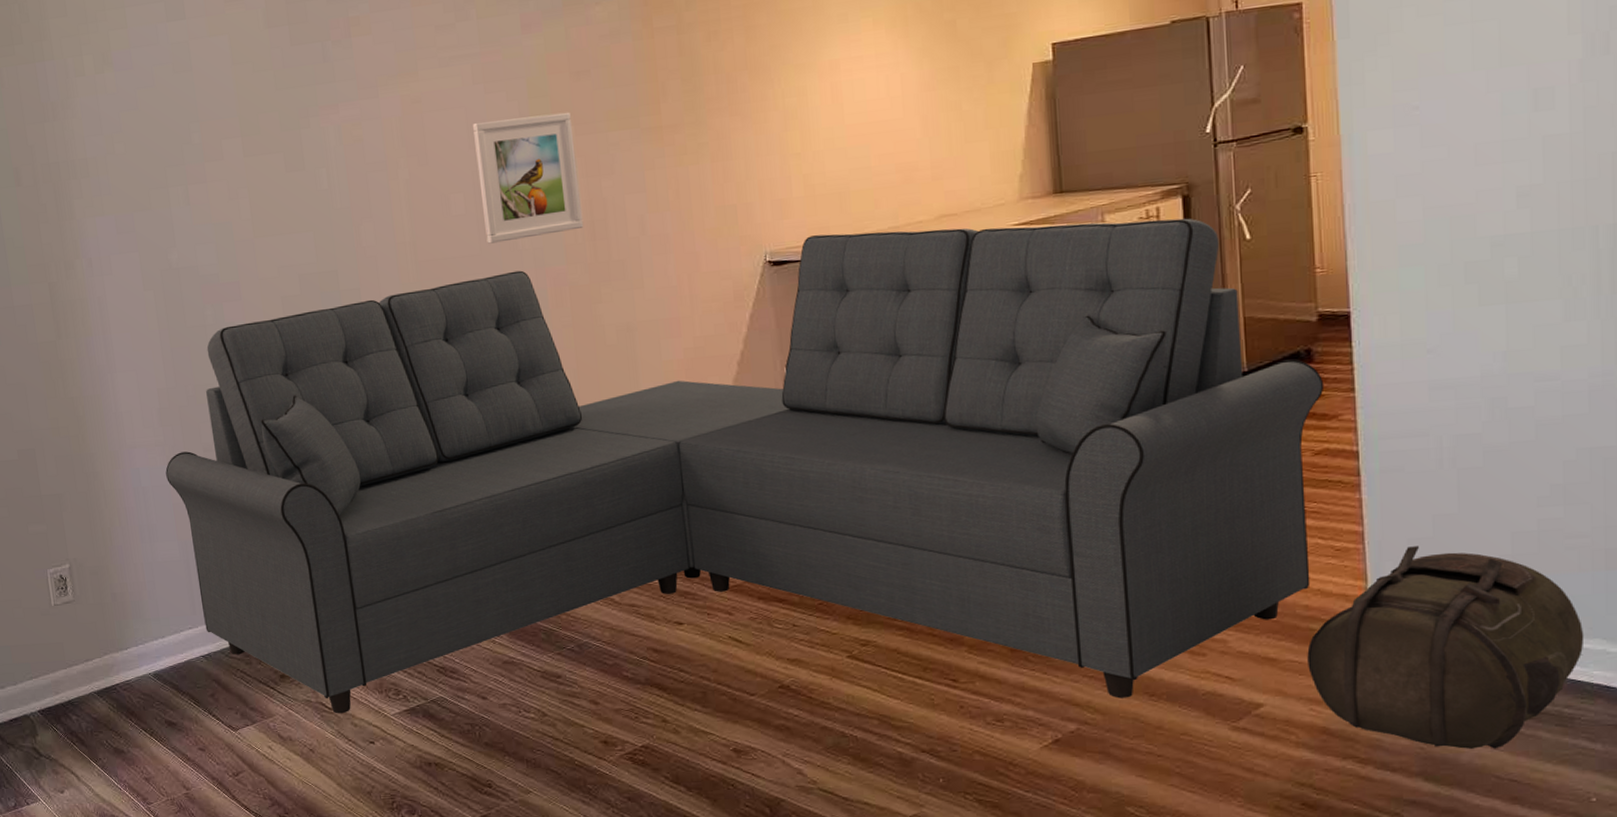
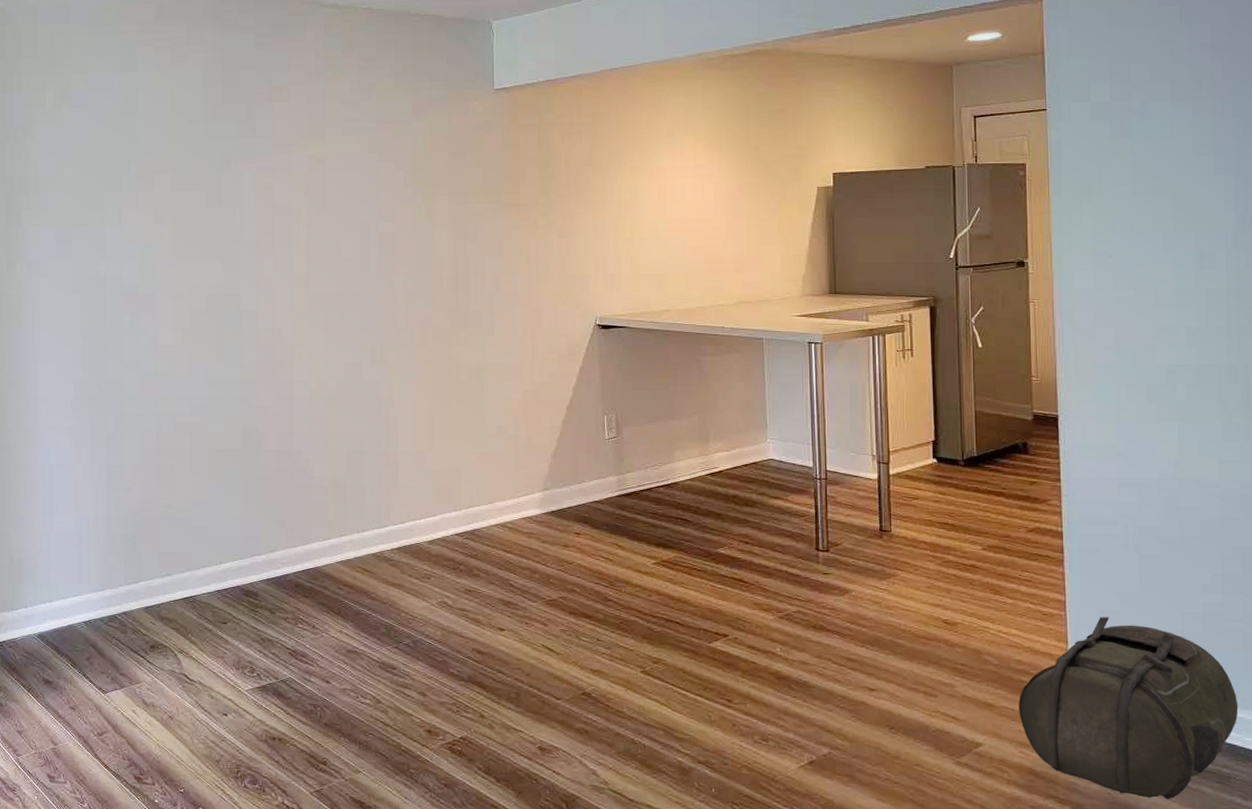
sofa: present [165,218,1325,714] -> none [72,307,1037,729]
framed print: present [473,112,584,244] -> none [366,183,449,285]

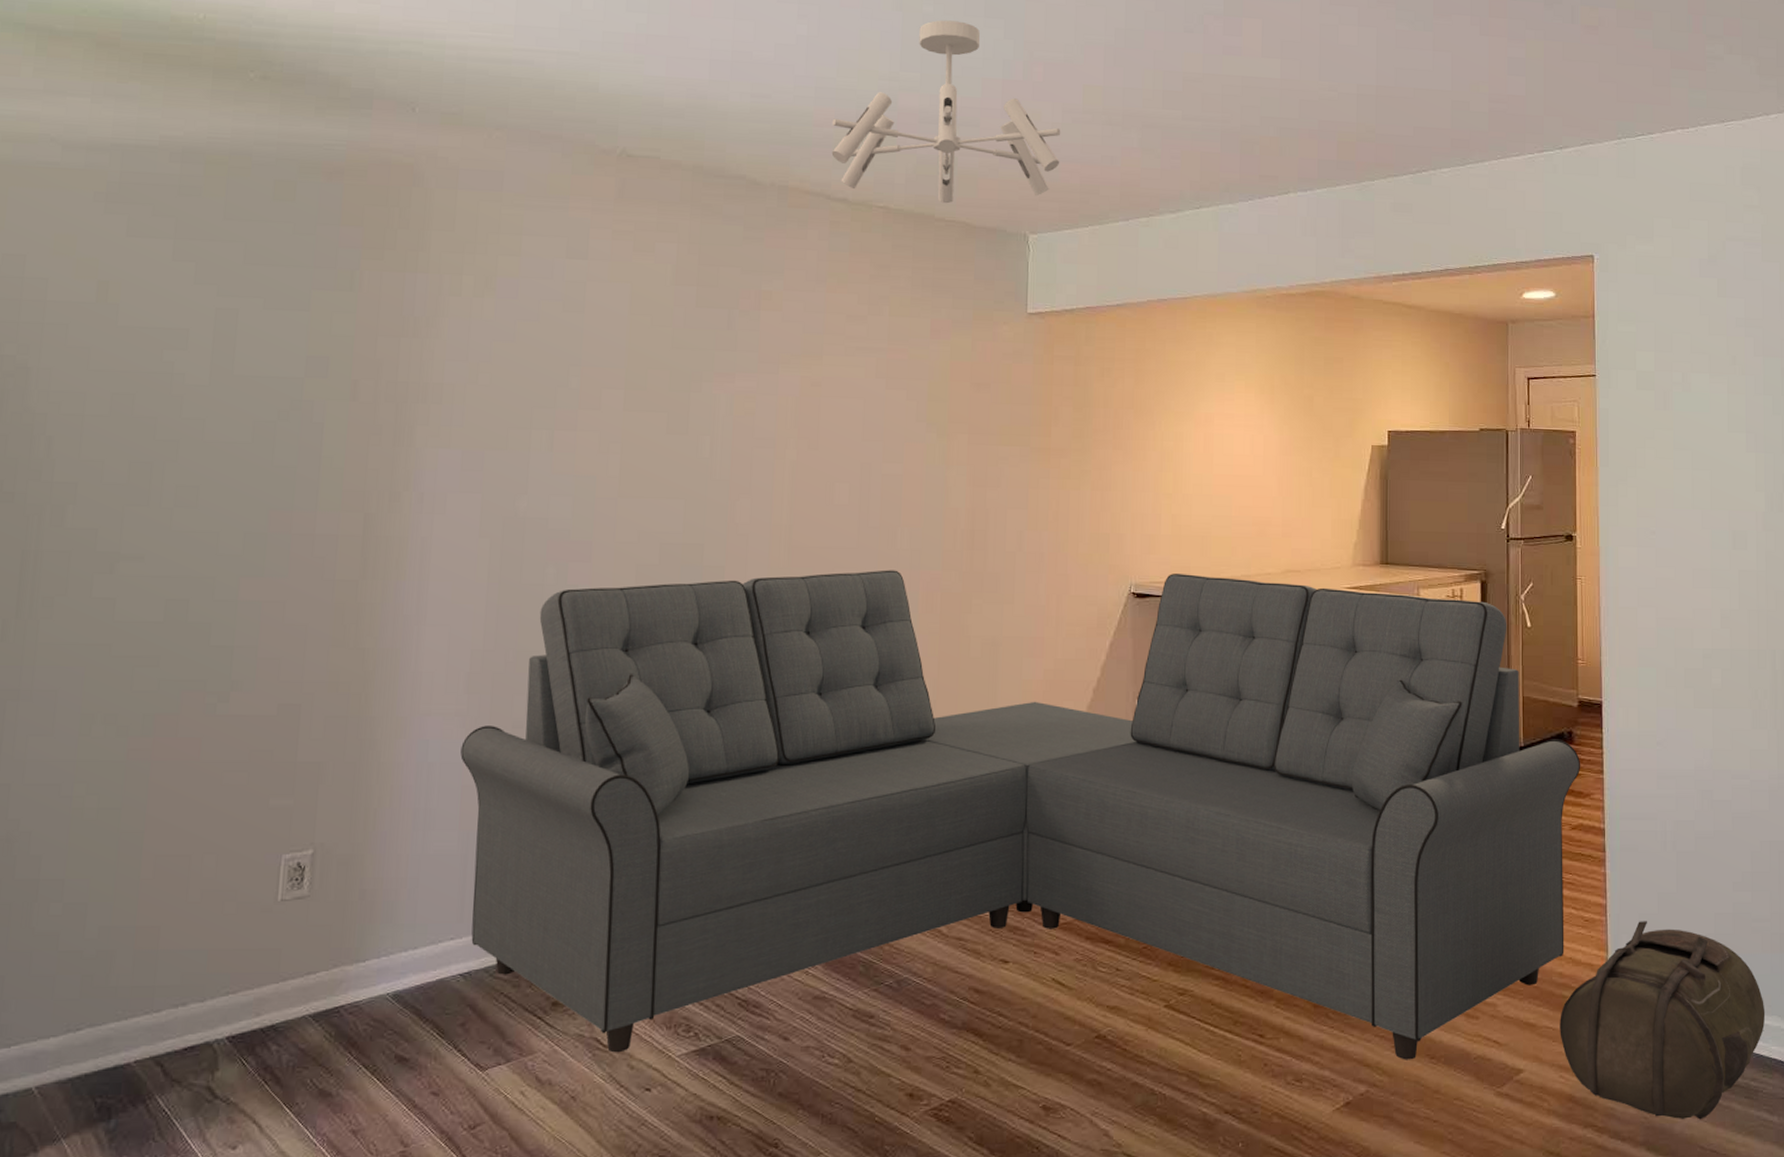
sofa: none [72,307,1037,729] -> present [460,570,1581,1060]

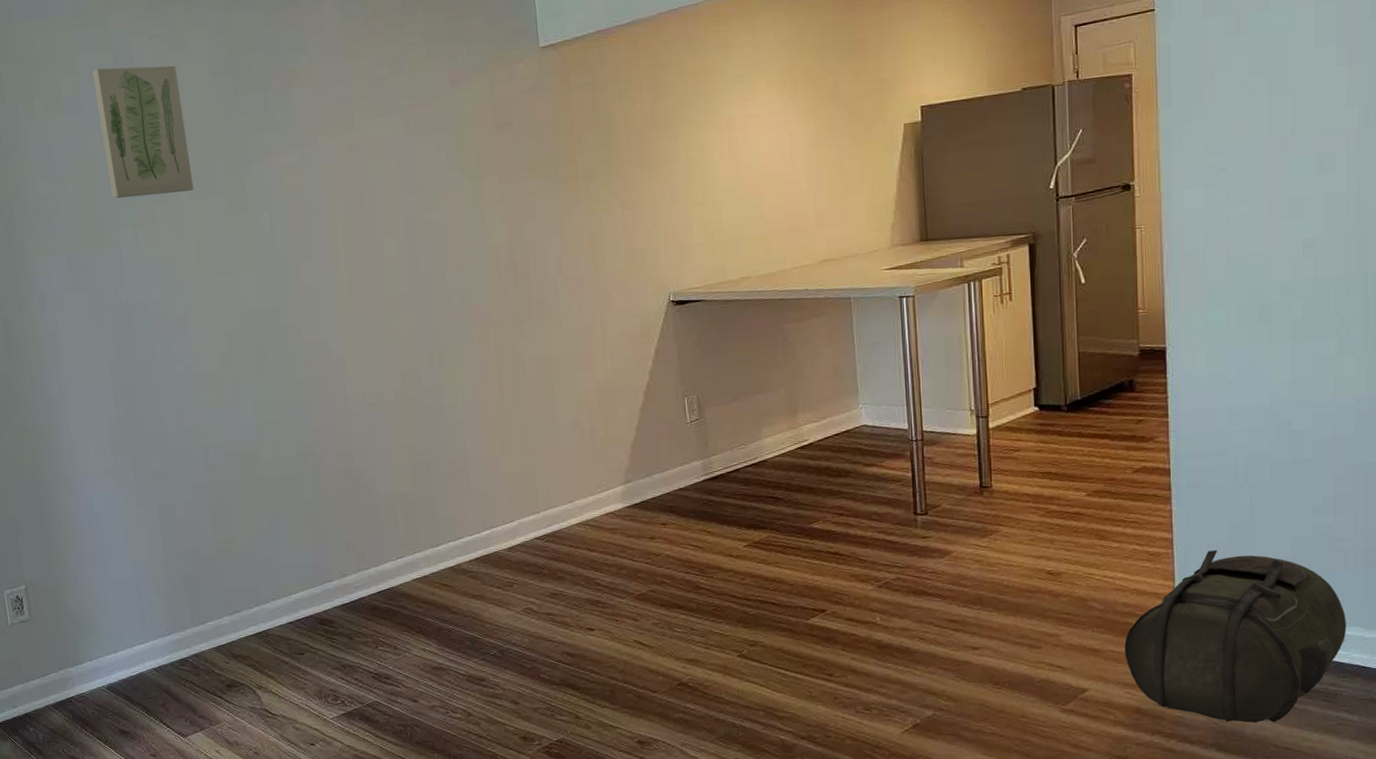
sofa: present [460,570,1581,1060] -> none [117,264,1144,719]
wall art: none [533,254,636,401] -> present [92,65,194,199]

